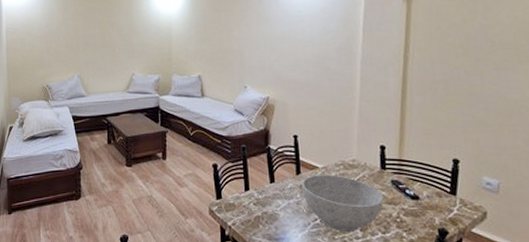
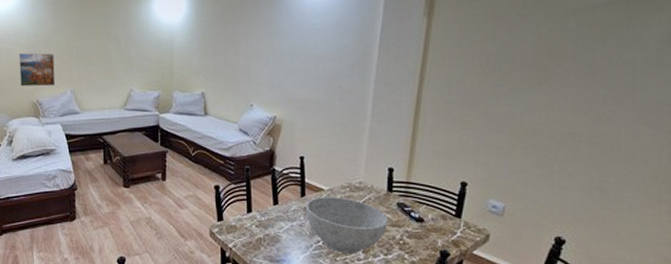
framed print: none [31,41,64,72] -> present [18,53,56,87]

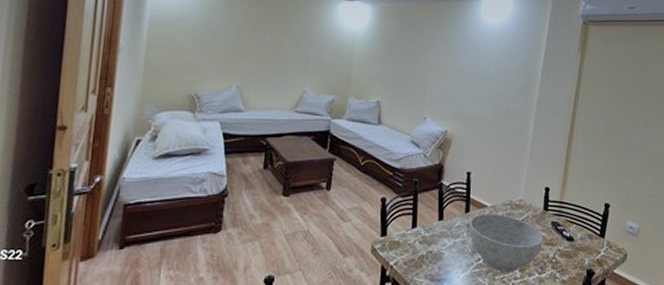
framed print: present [18,53,56,87] -> none [178,40,223,80]

